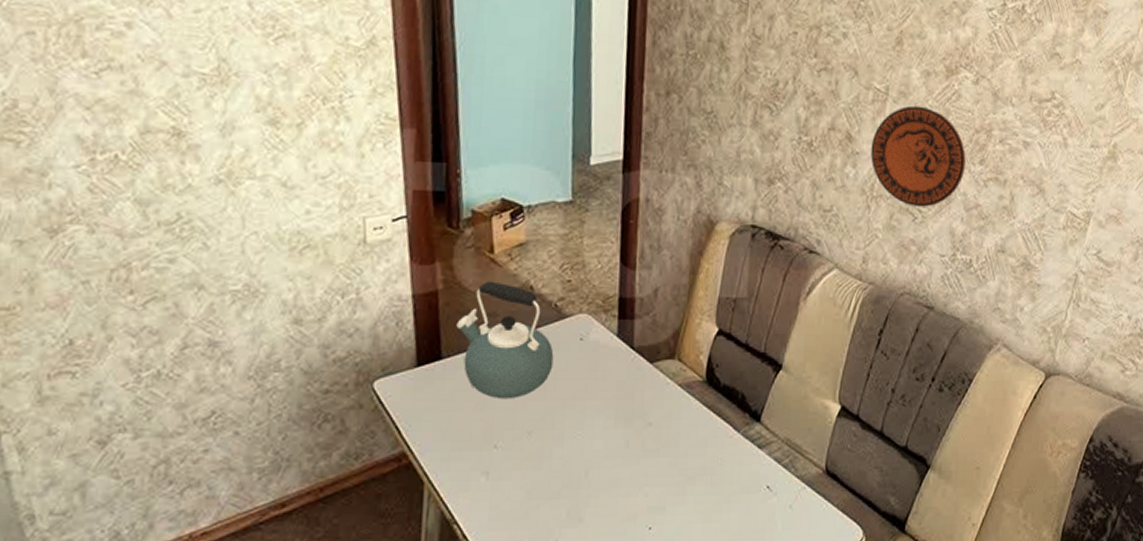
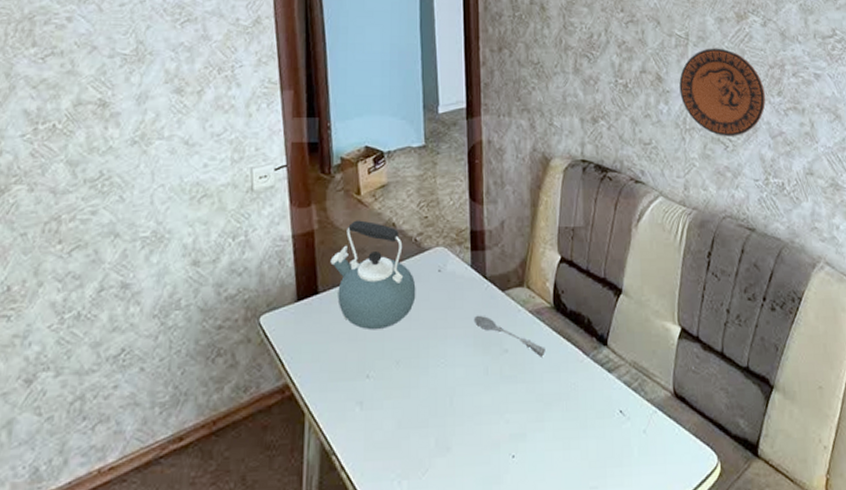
soupspoon: none [618,387,693,432] -> present [475,315,545,357]

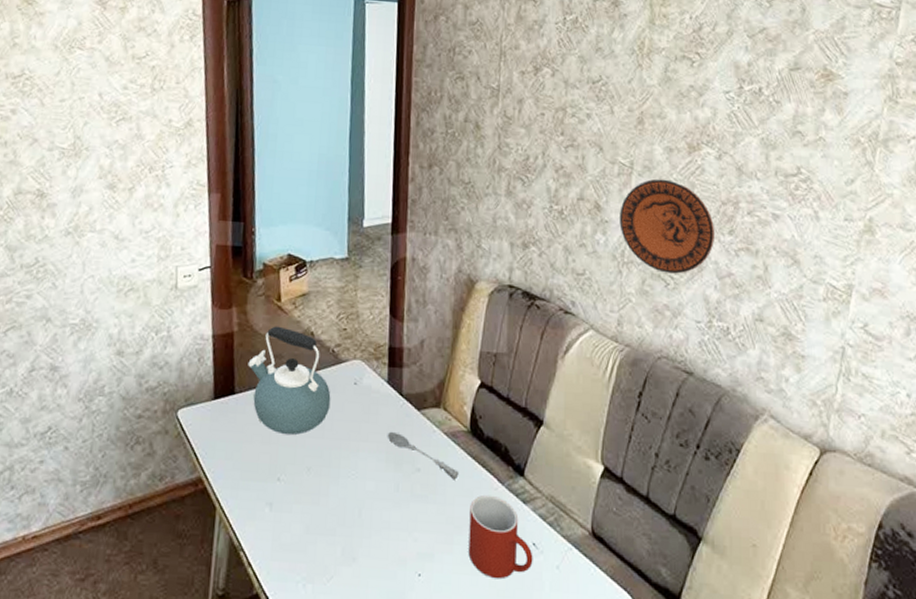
mug: none [558,367,621,451] -> present [468,494,533,580]

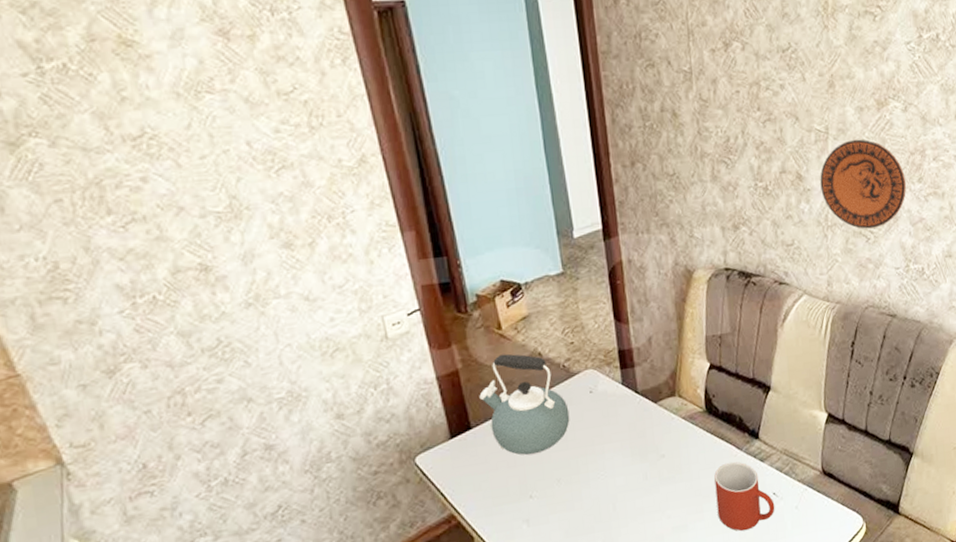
soupspoon: present [388,431,459,480] -> none [630,427,701,457]

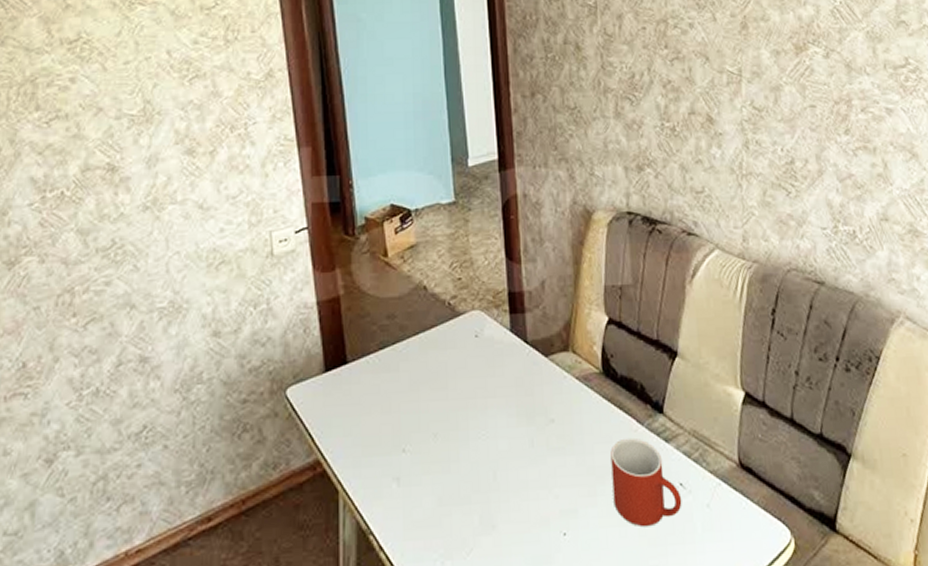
kettle: present [479,353,570,455] -> none [358,284,452,400]
decorative plate: present [820,139,906,229] -> none [733,84,831,181]

